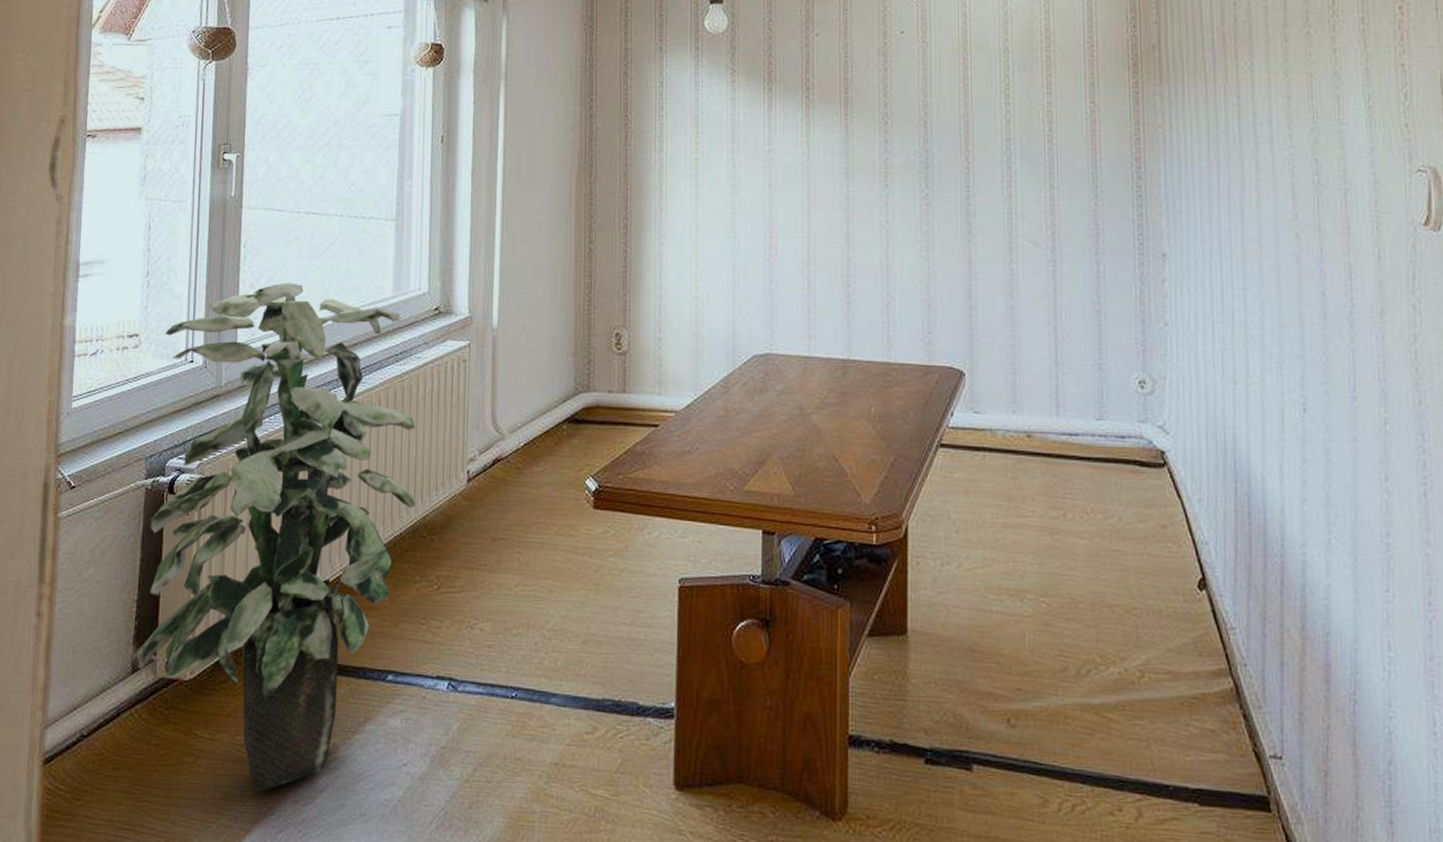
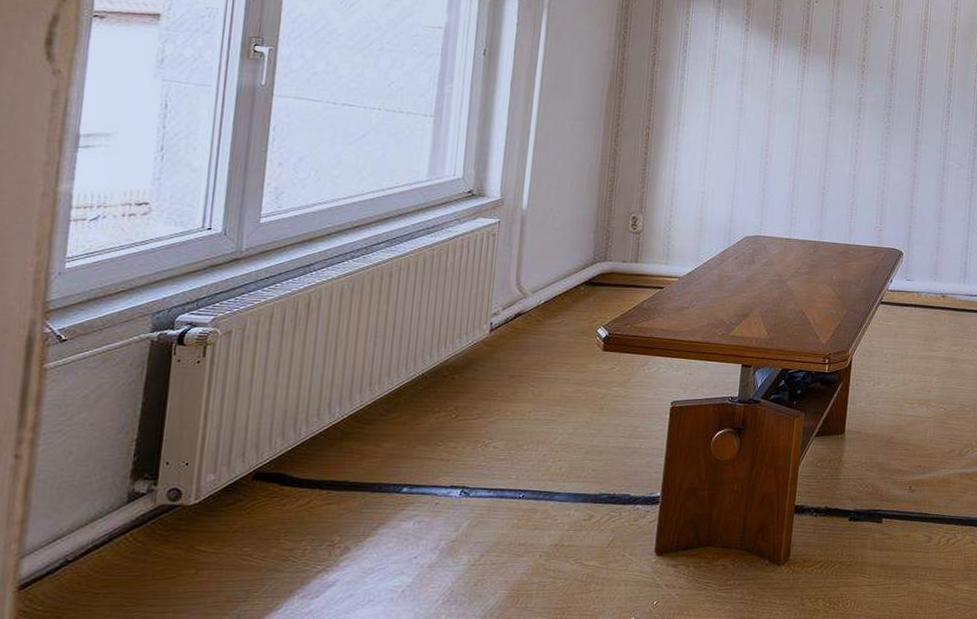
indoor plant: present [136,282,416,792] -> none [133,163,443,592]

